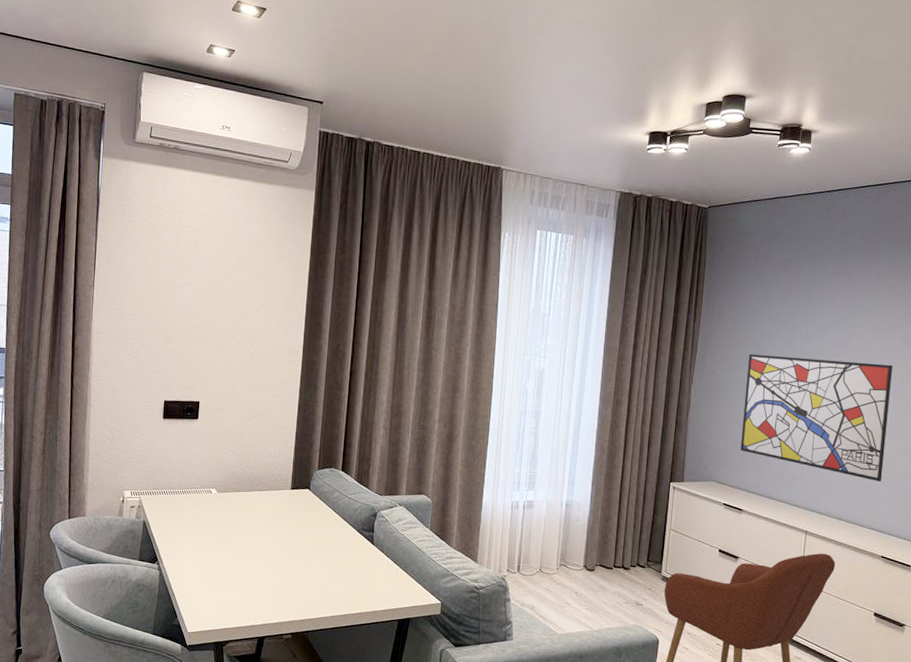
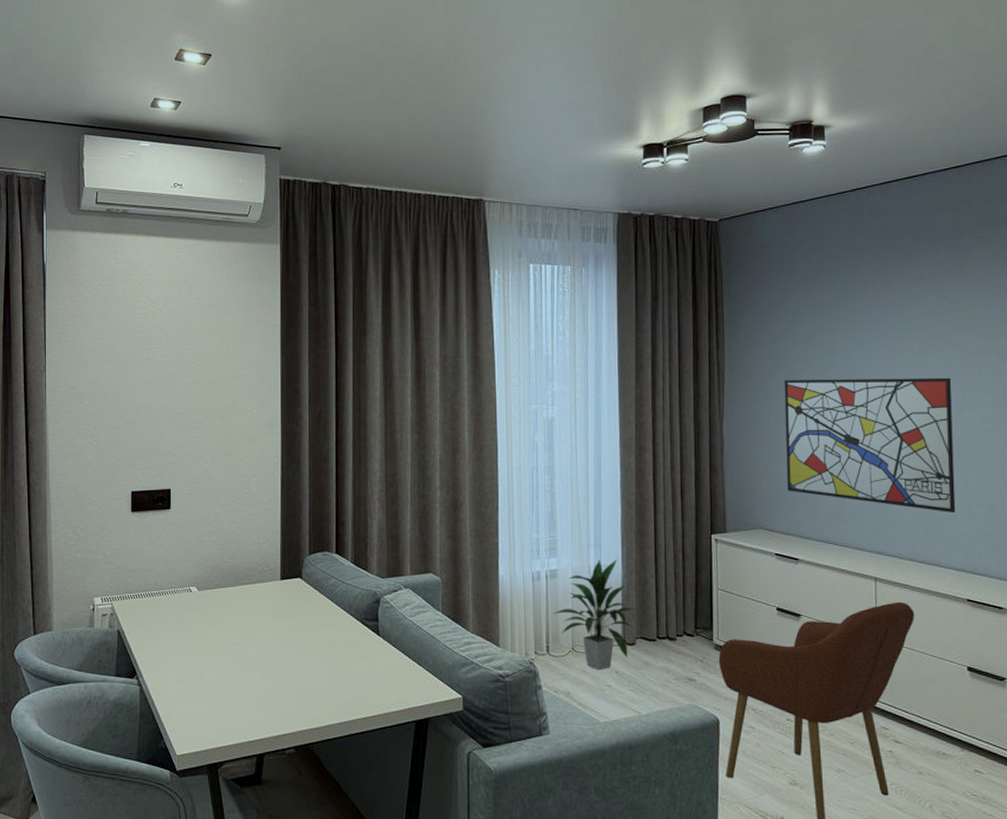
indoor plant: none [527,495,599,590] -> present [554,559,637,671]

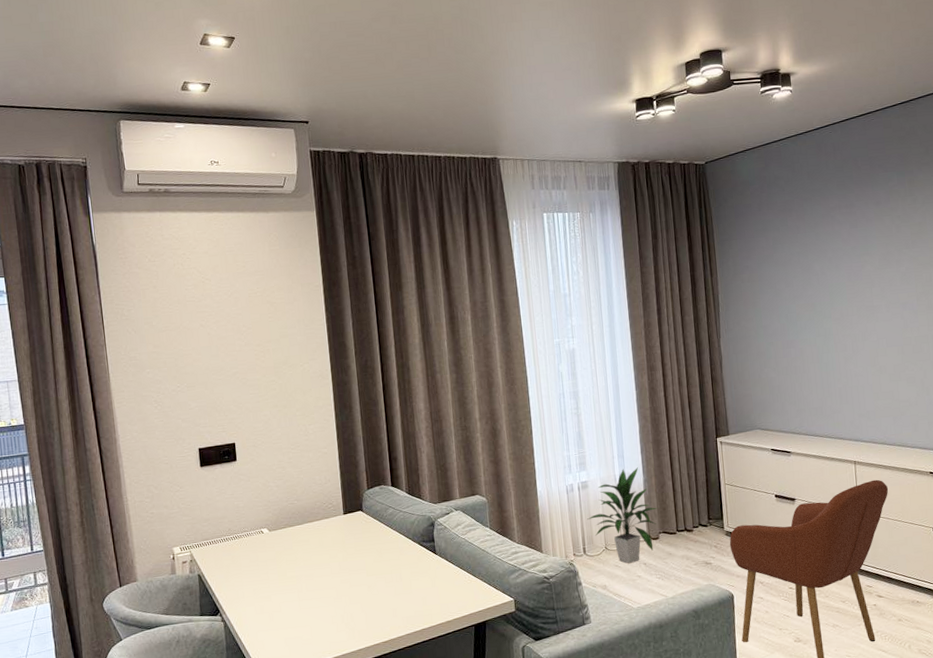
wall art: present [784,377,956,513] -> none [769,286,917,401]

